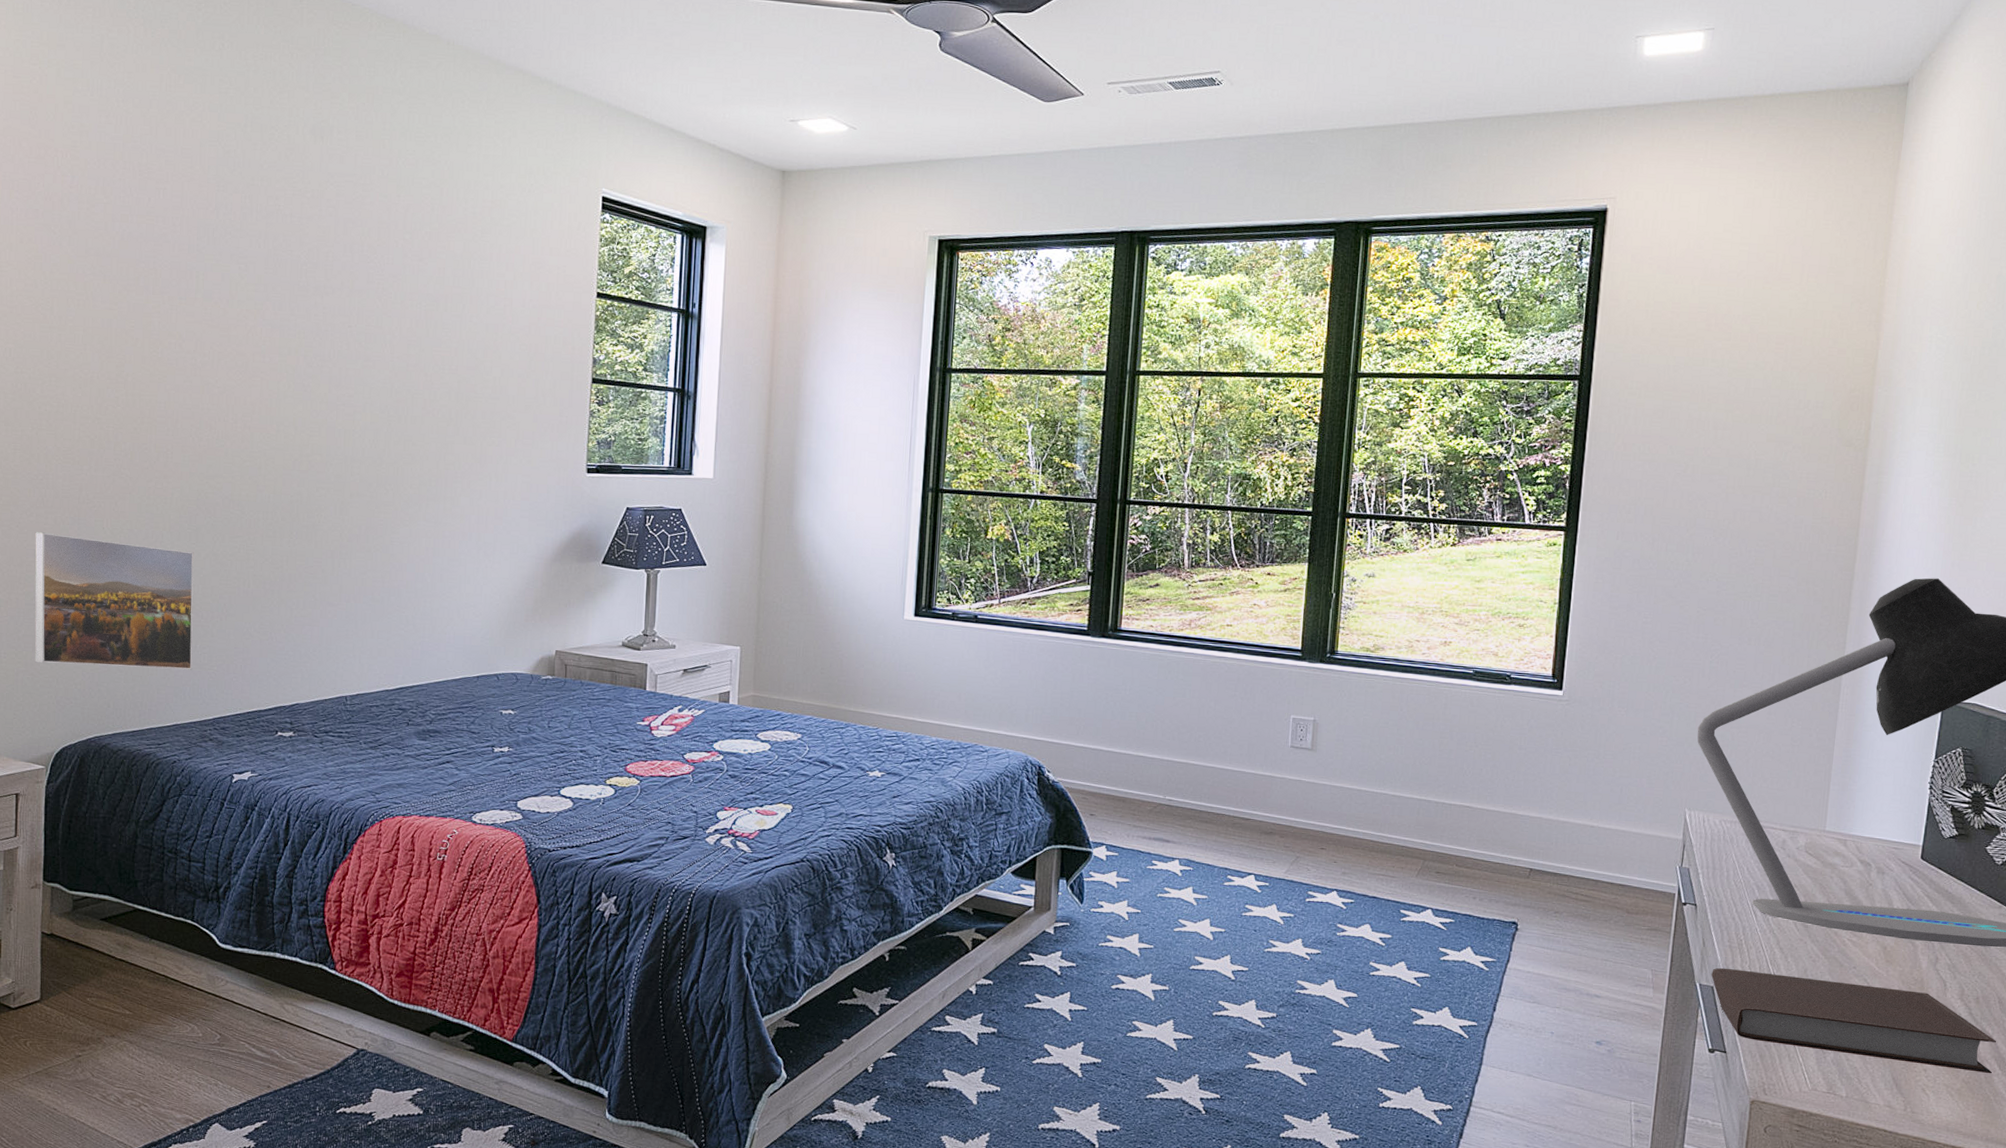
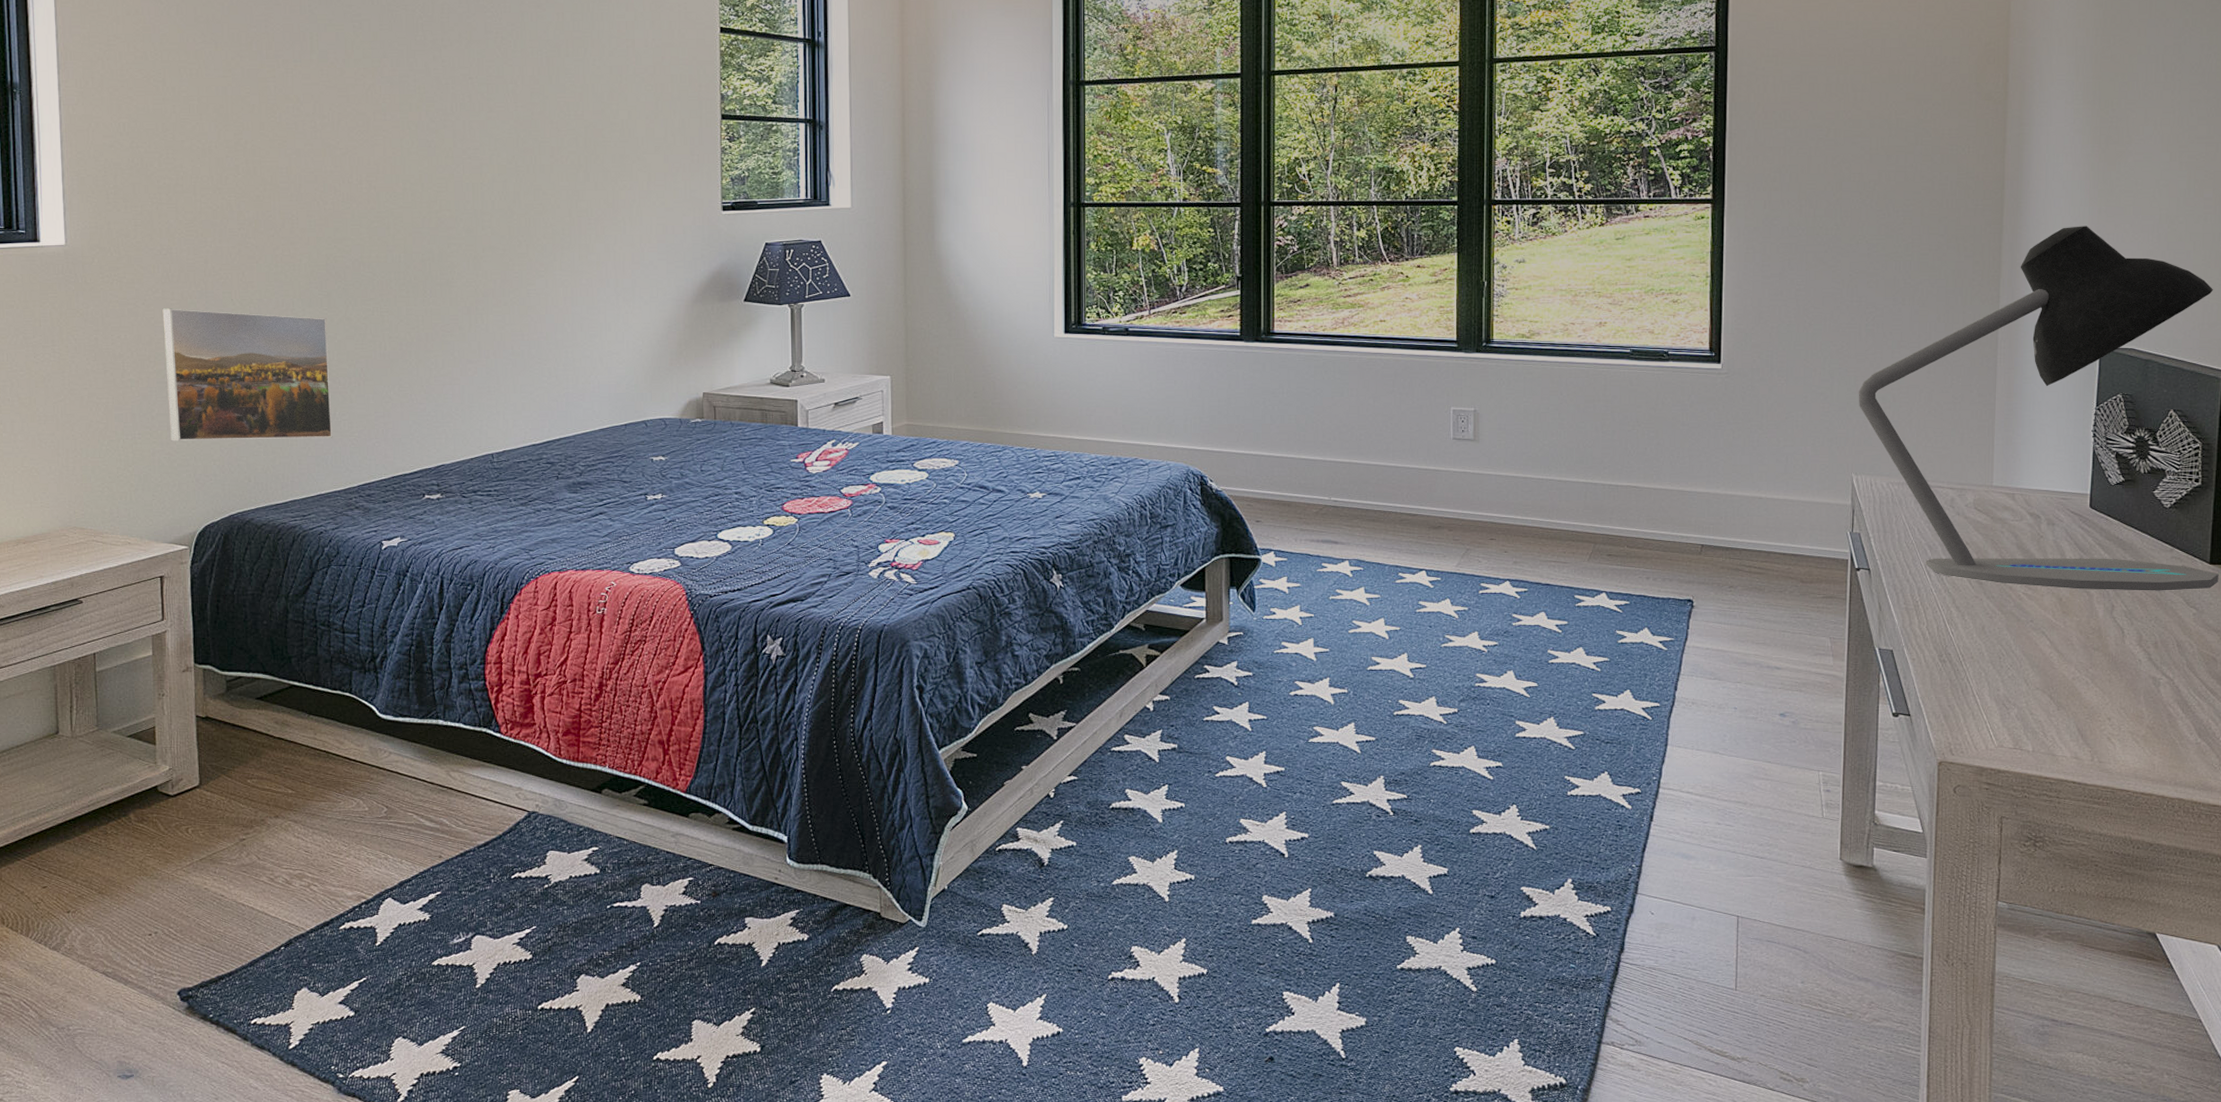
notebook: present [1711,967,1996,1074] -> none [1890,630,2178,718]

